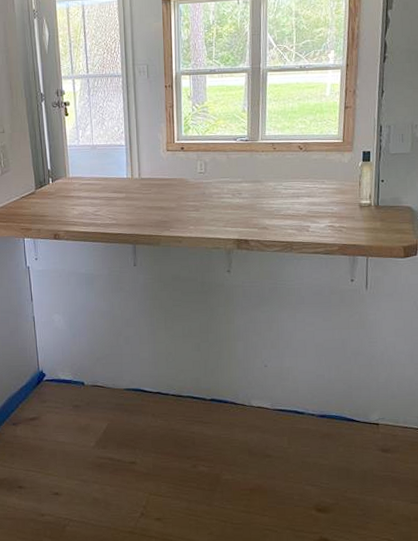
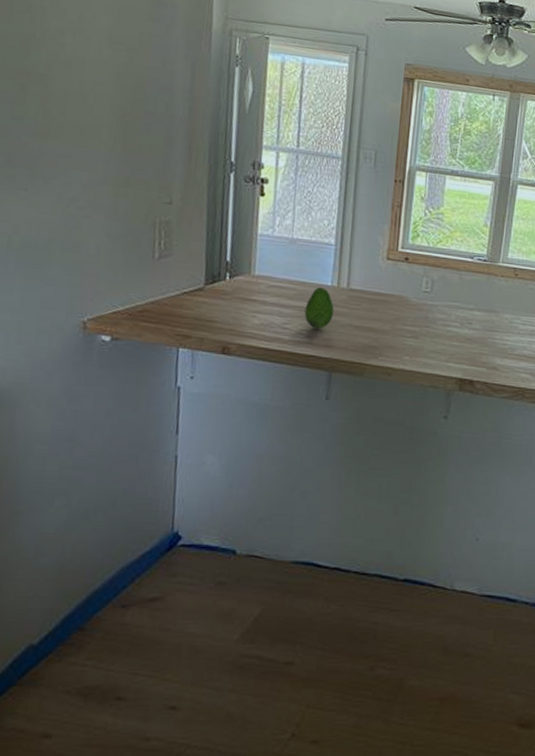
fruit: none [109,180,131,213] -> present [304,287,334,329]

